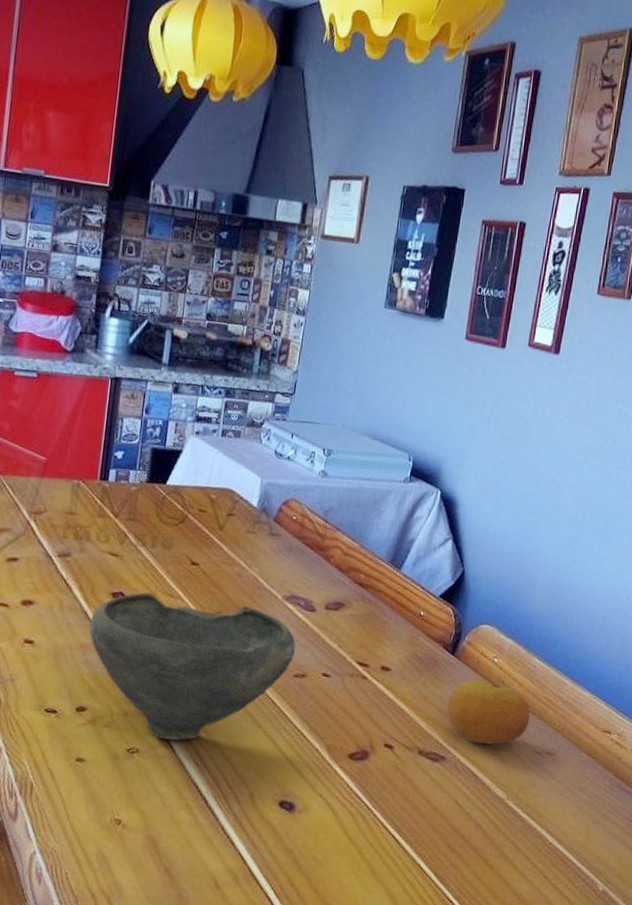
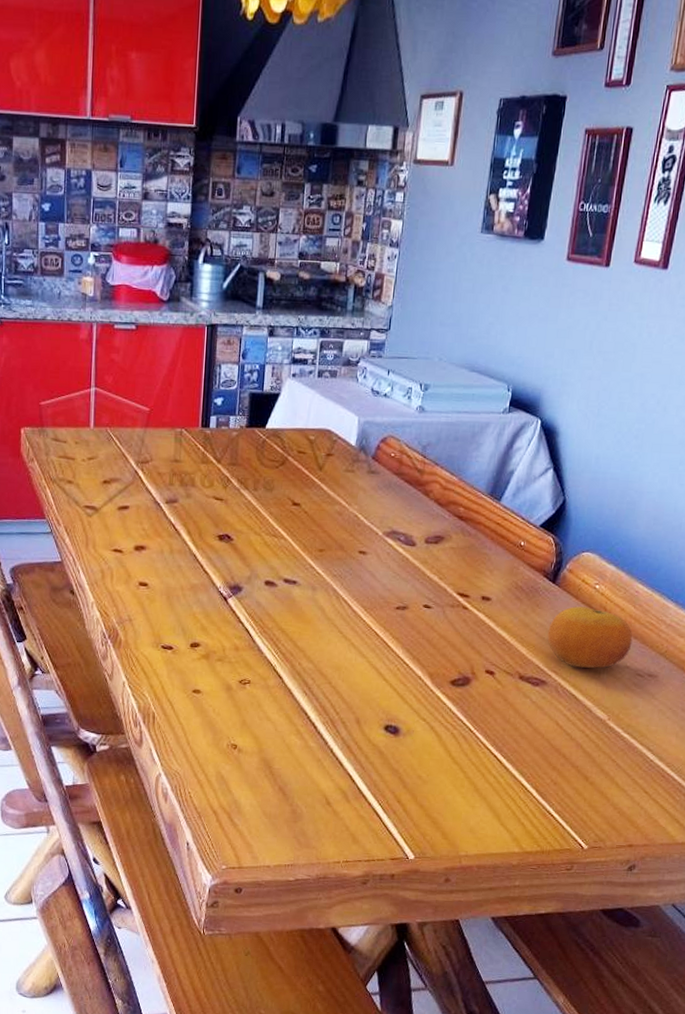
bowl: present [89,592,296,740] -> none [199,534,397,671]

